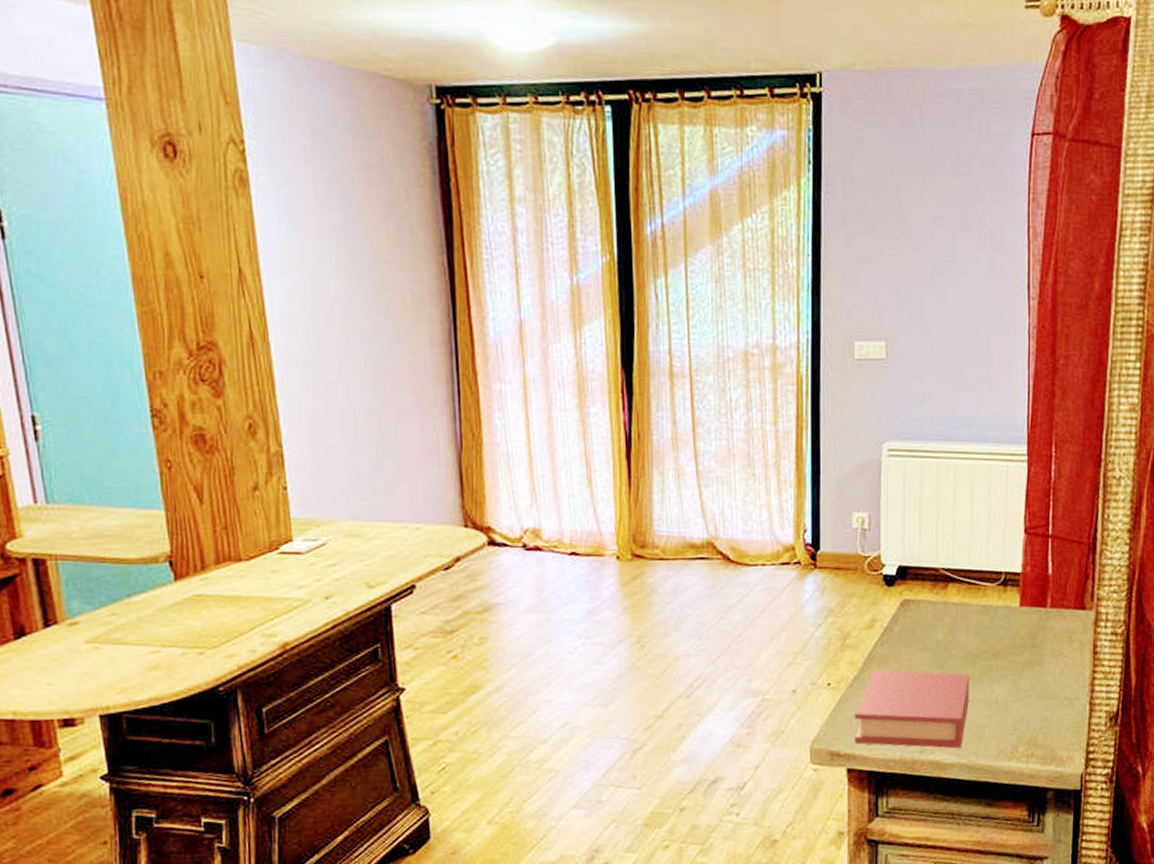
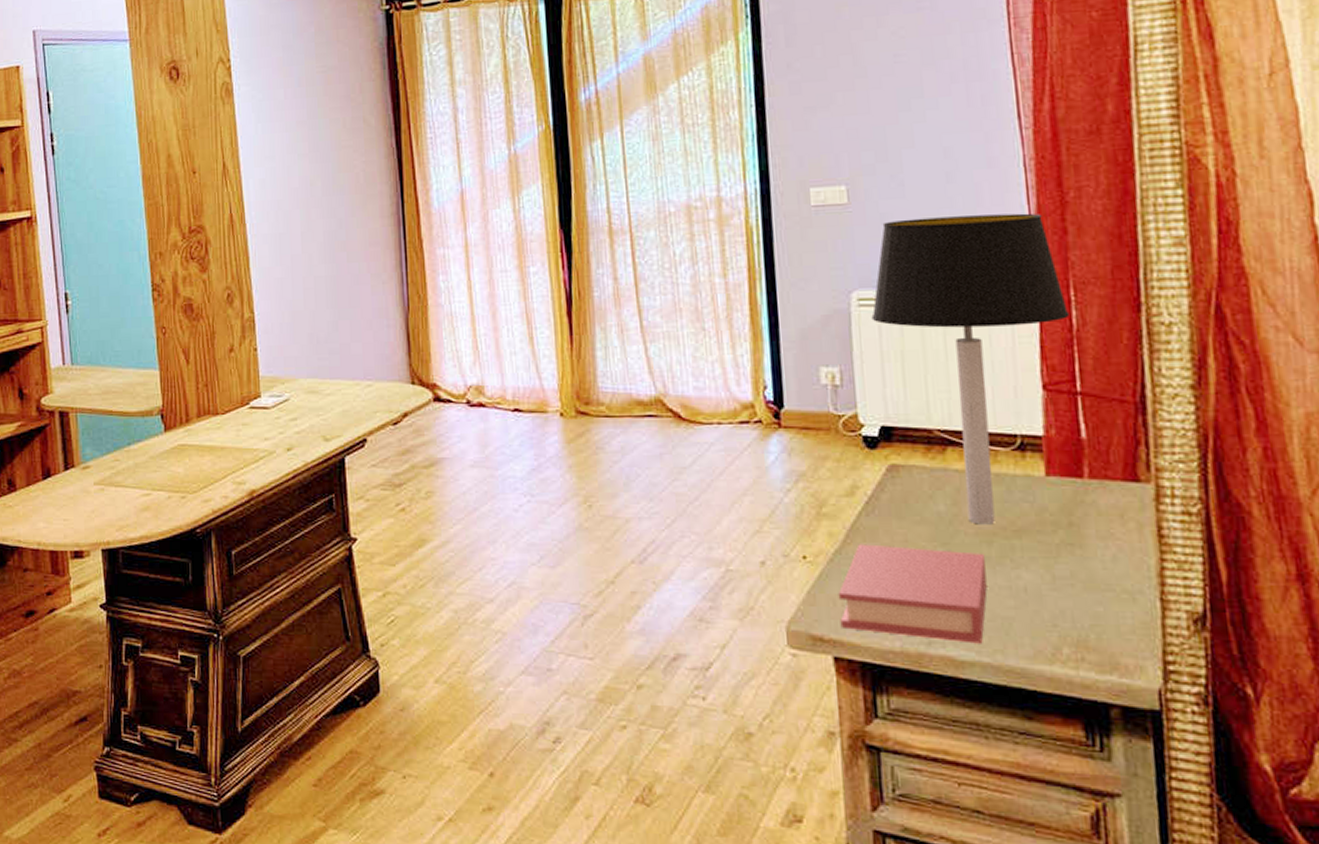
table lamp: none [898,376,1050,649] -> present [871,213,1070,525]

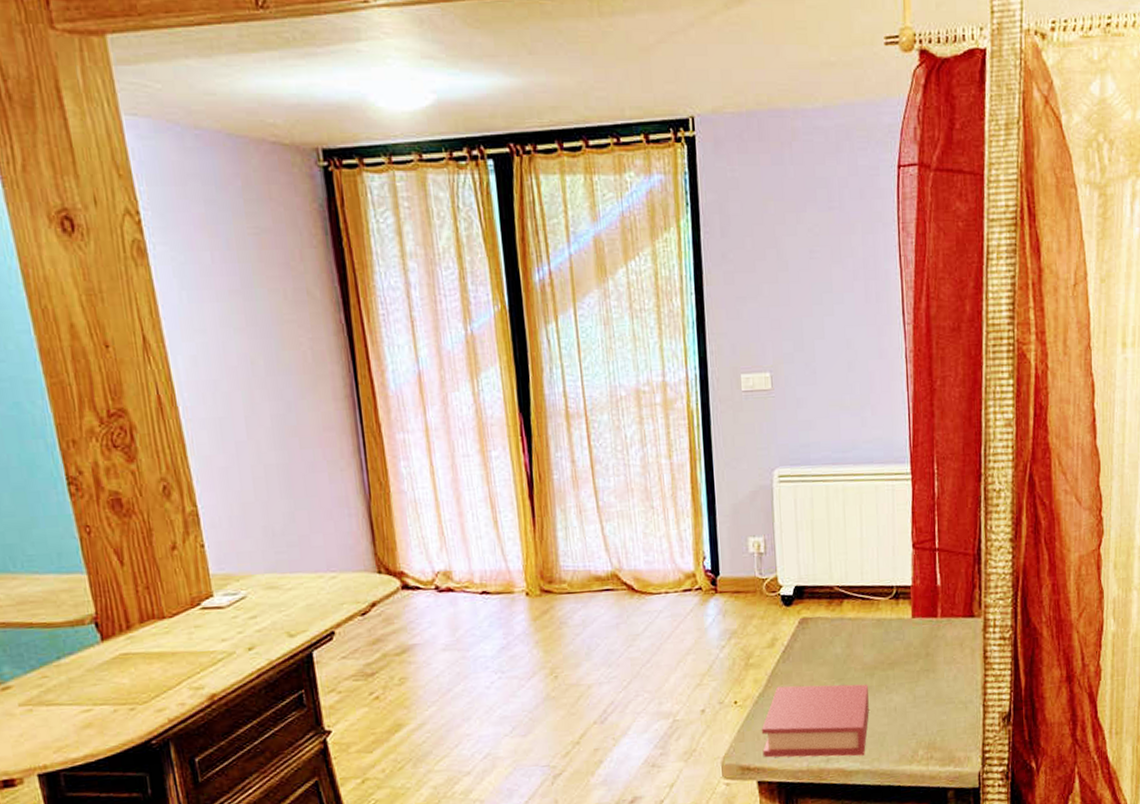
table lamp: present [871,213,1070,525] -> none [789,399,933,662]

